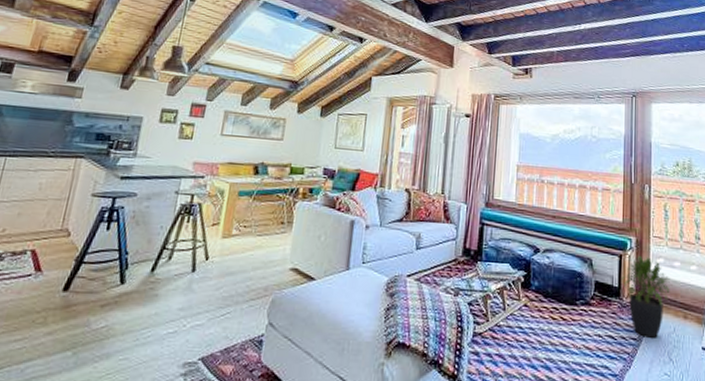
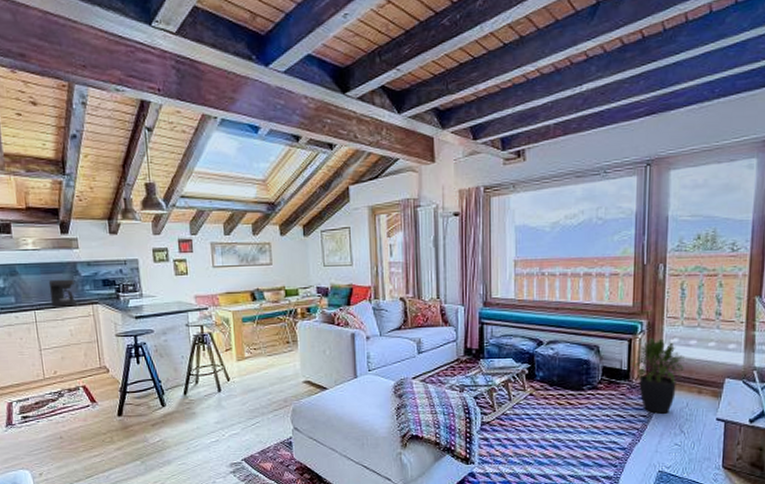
coffee maker: none [28,126,64,158] -> present [48,279,77,307]

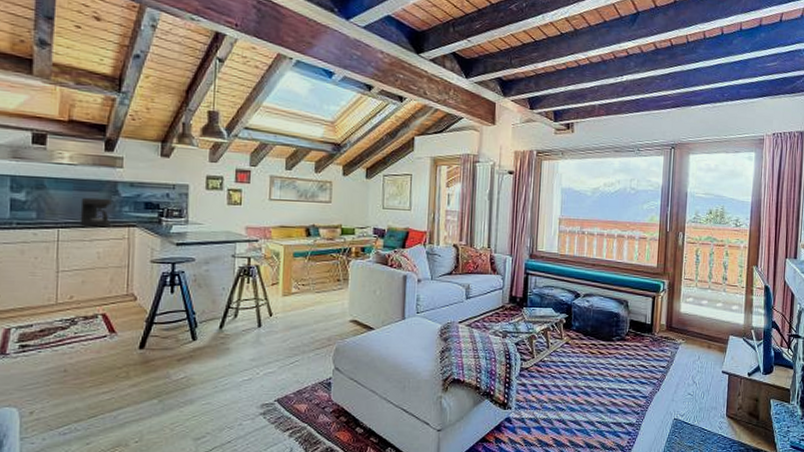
potted plant: present [631,338,685,414] -> none [654,297,698,365]

